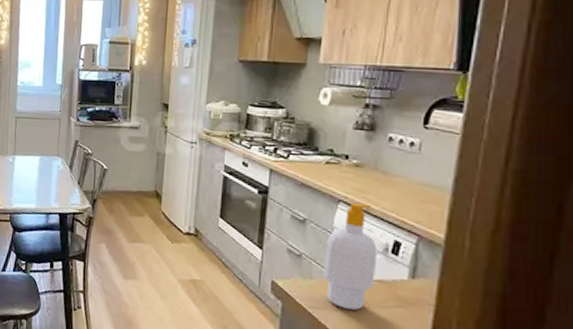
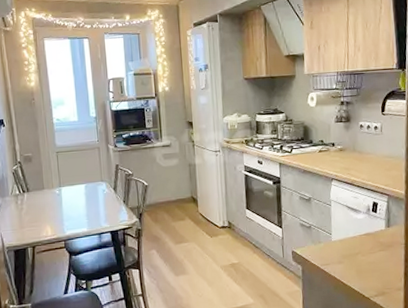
soap bottle: present [324,202,378,310] -> none [327,178,364,260]

